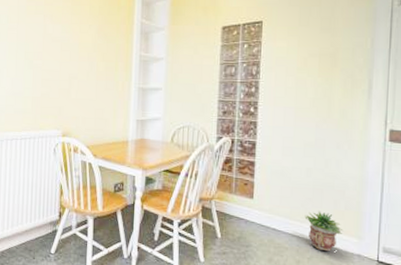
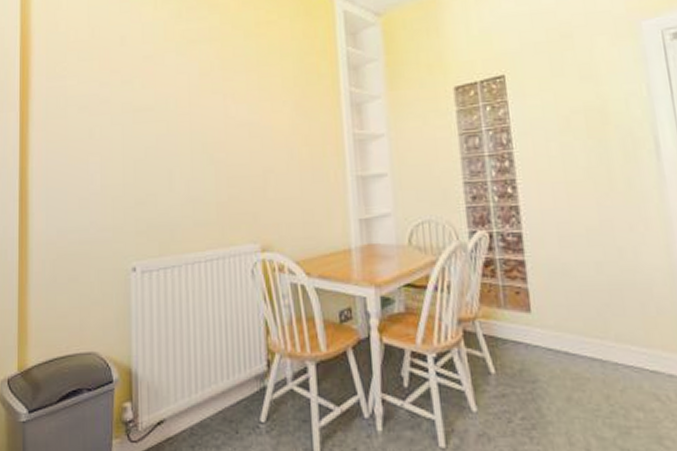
potted plant: present [304,211,344,252] -> none [604,320,661,378]

